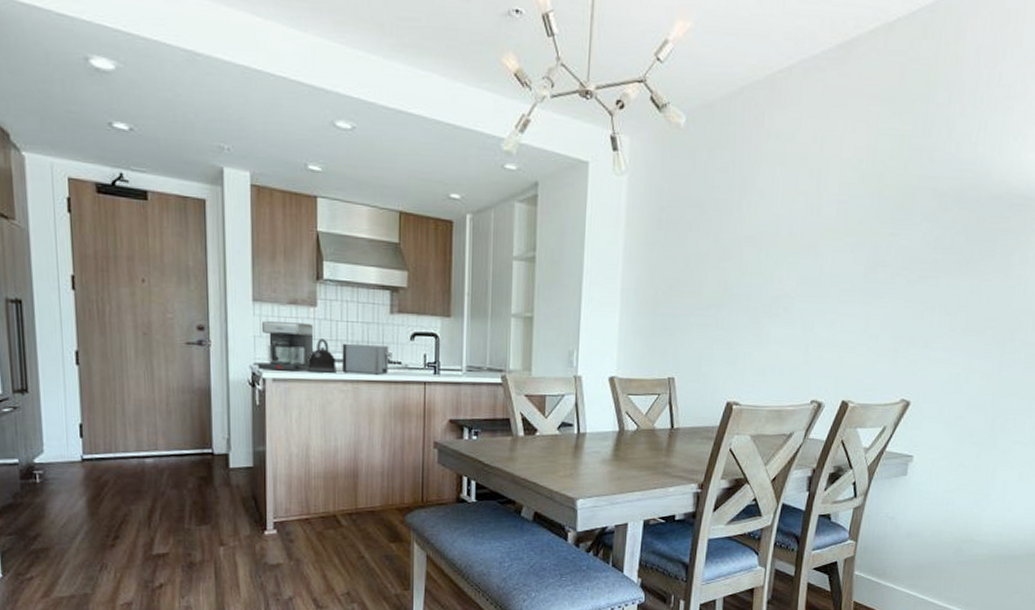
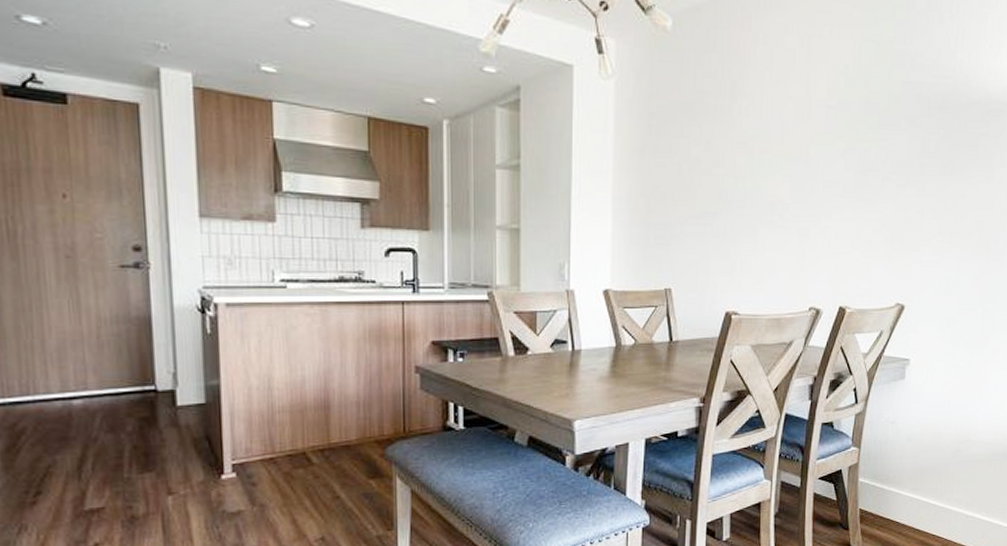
coffee maker: present [257,320,314,371] -> none [207,238,274,294]
kettle: present [307,339,336,373] -> none [266,257,301,295]
toaster: present [342,343,390,376] -> none [307,261,362,297]

